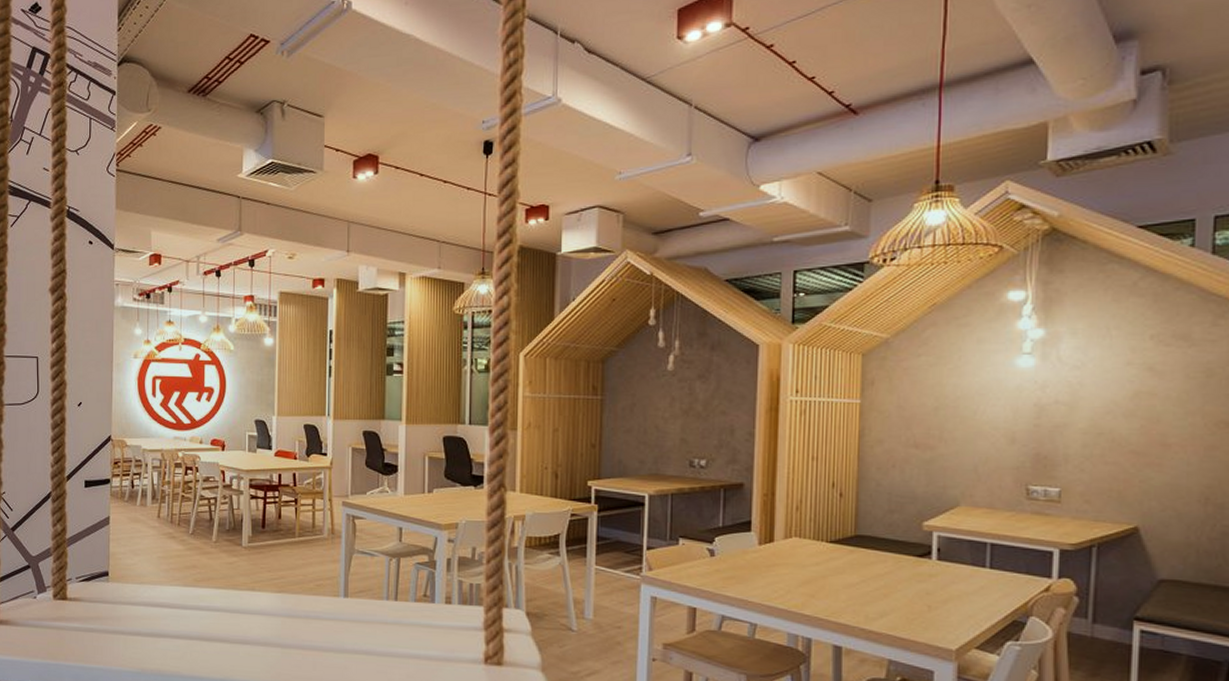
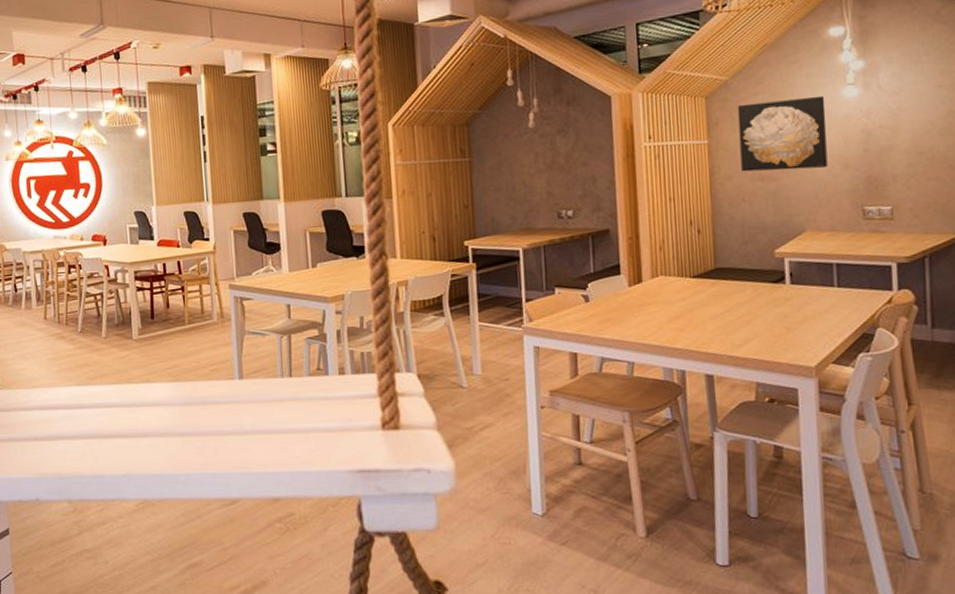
wall art: none [895,363,996,441] -> present [737,95,828,172]

